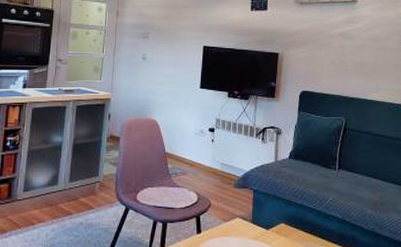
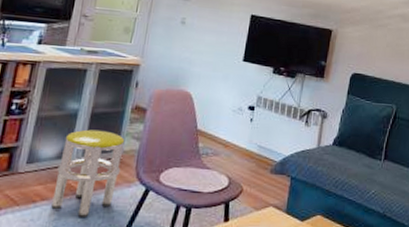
stool: none [47,159,104,235] -> present [51,129,125,217]

